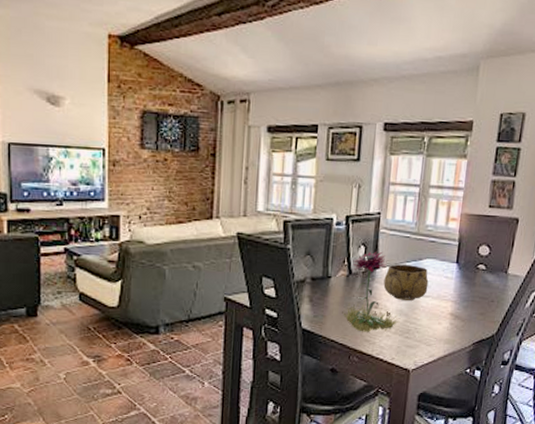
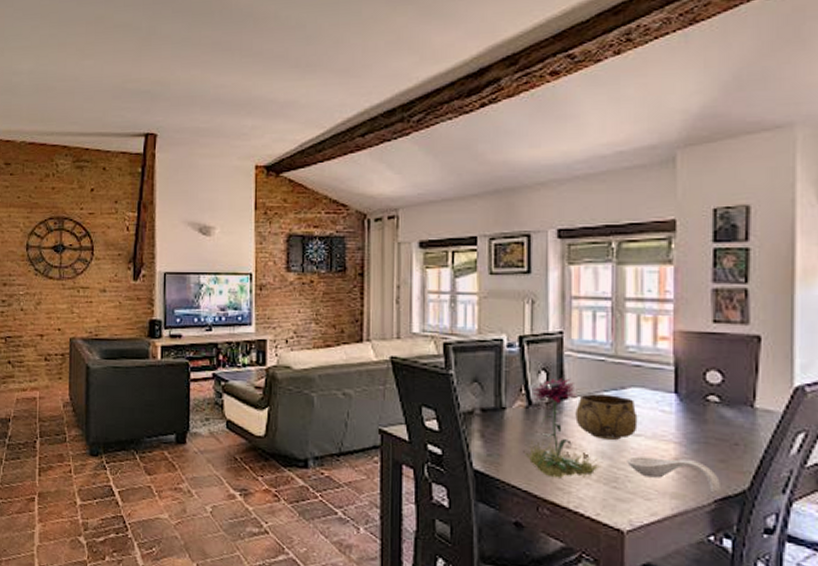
spoon rest: none [417,313,479,337] -> present [627,456,722,492]

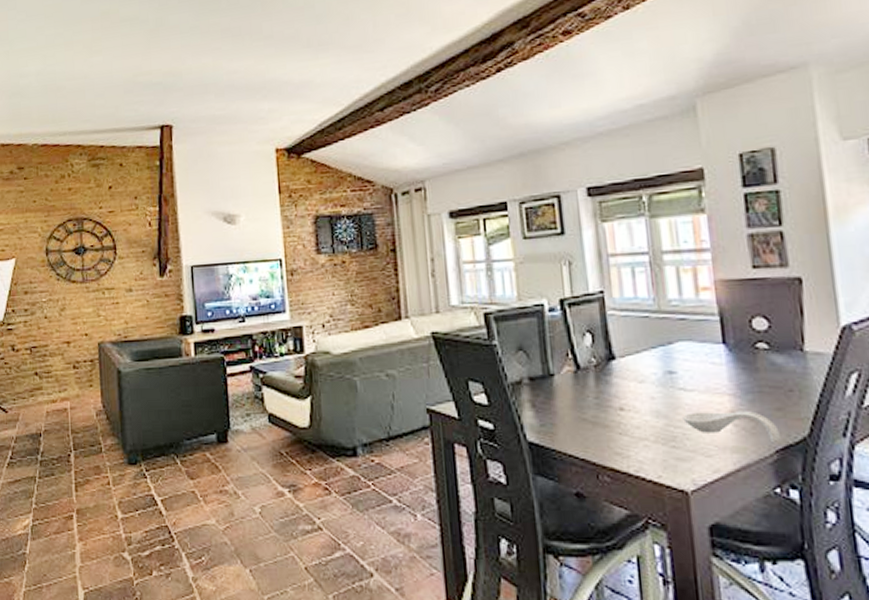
flower: present [525,378,602,479] -> none [578,338,658,443]
decorative bowl: present [575,394,638,440] -> none [625,351,690,398]

